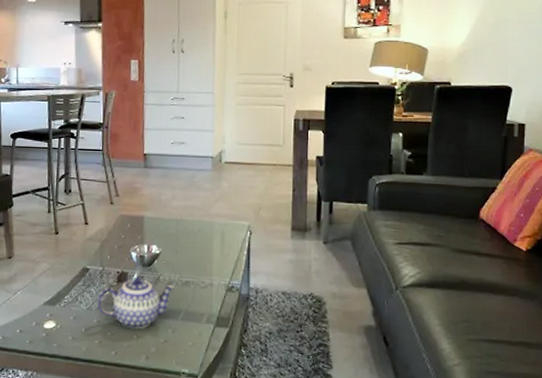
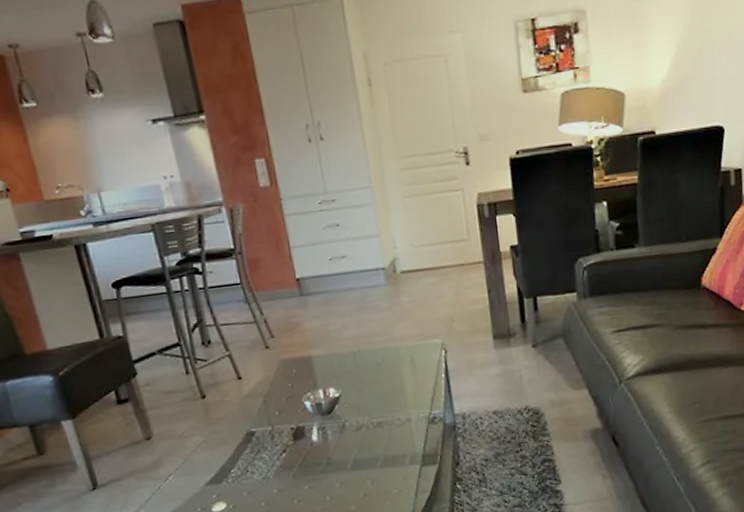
teapot: present [97,276,174,329] -> none [273,428,365,490]

